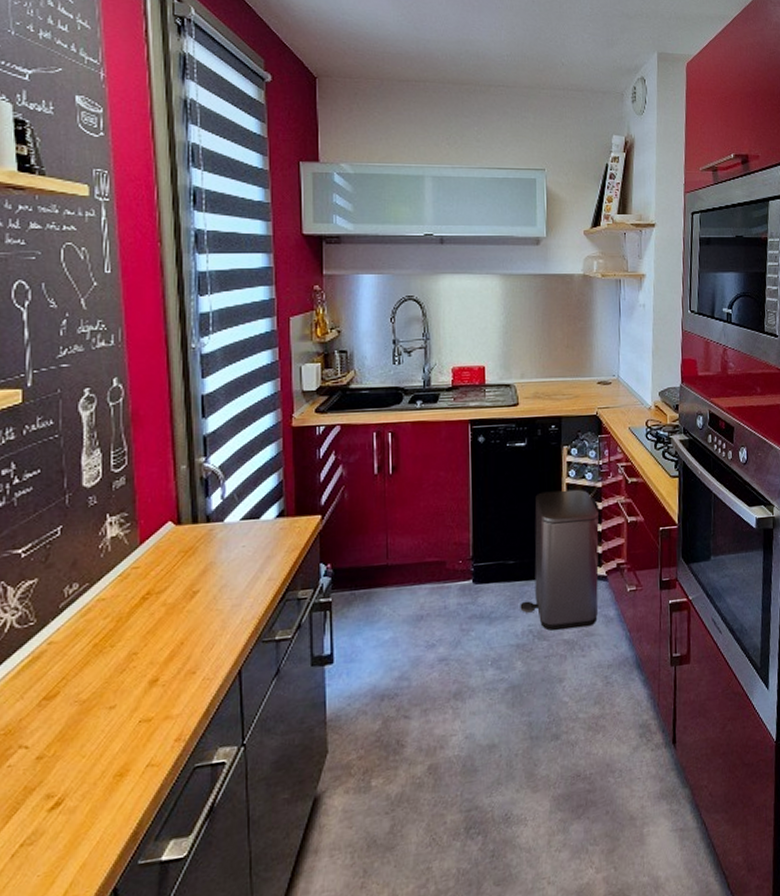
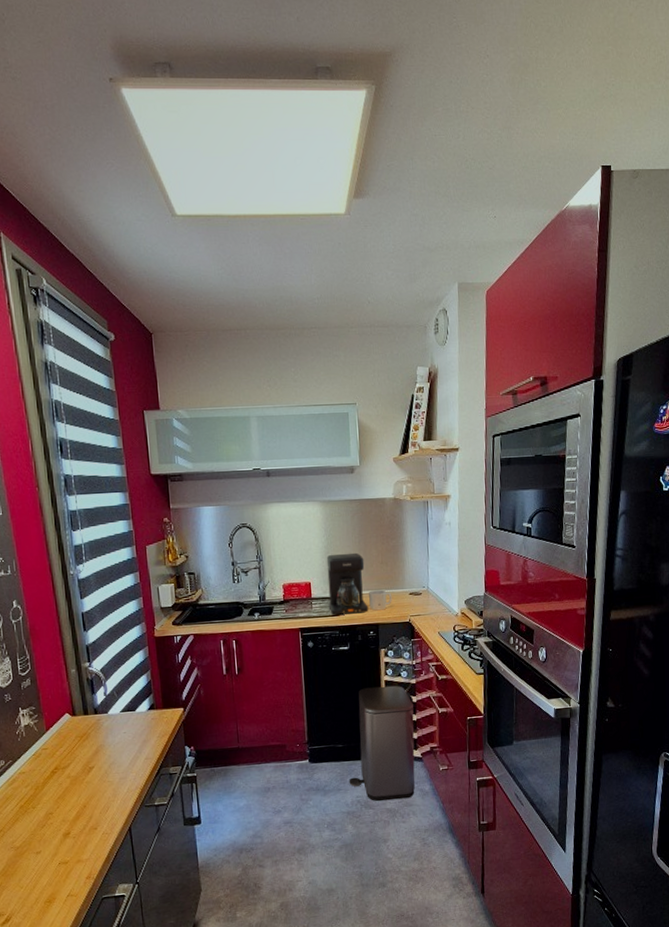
coffee maker: none [504,334,551,406] -> present [326,552,369,615]
mug: none [552,377,578,402] -> present [369,590,392,611]

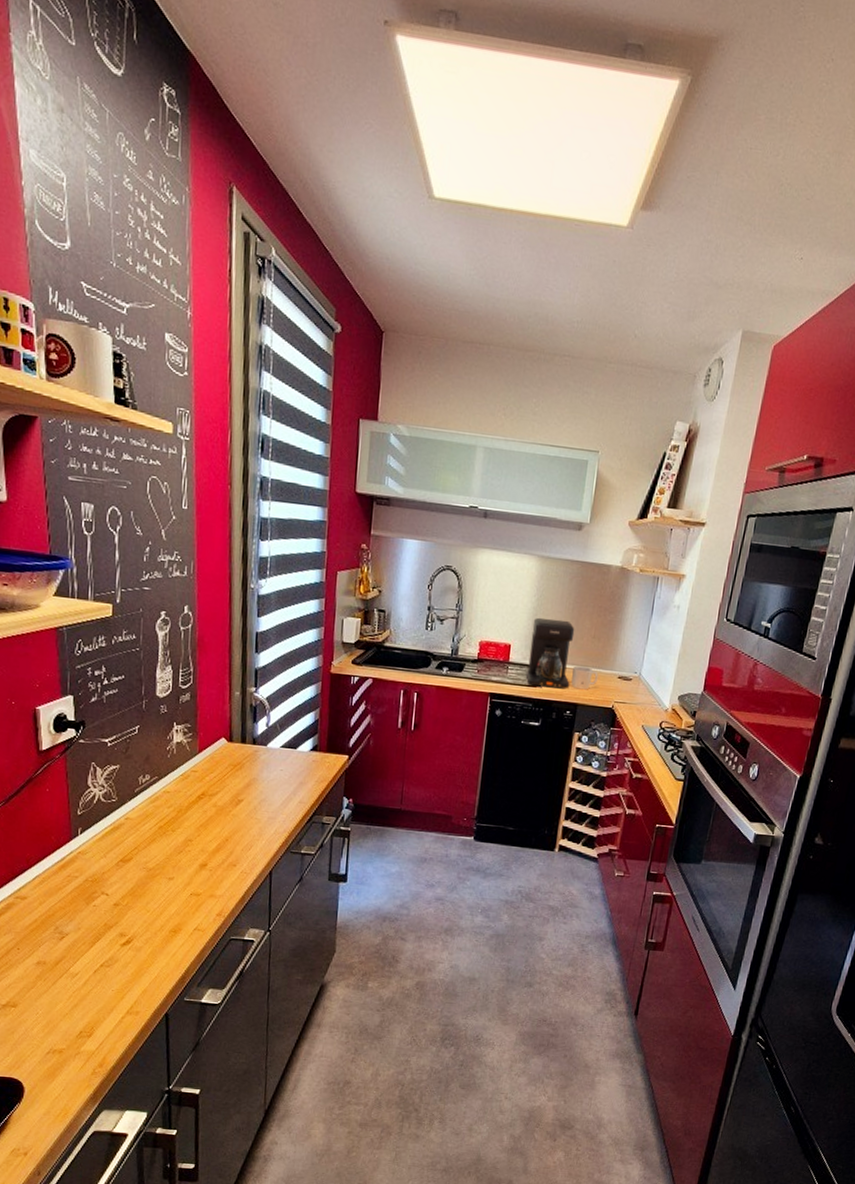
pedal bin: present [349,685,415,801] -> none [513,771,601,899]

